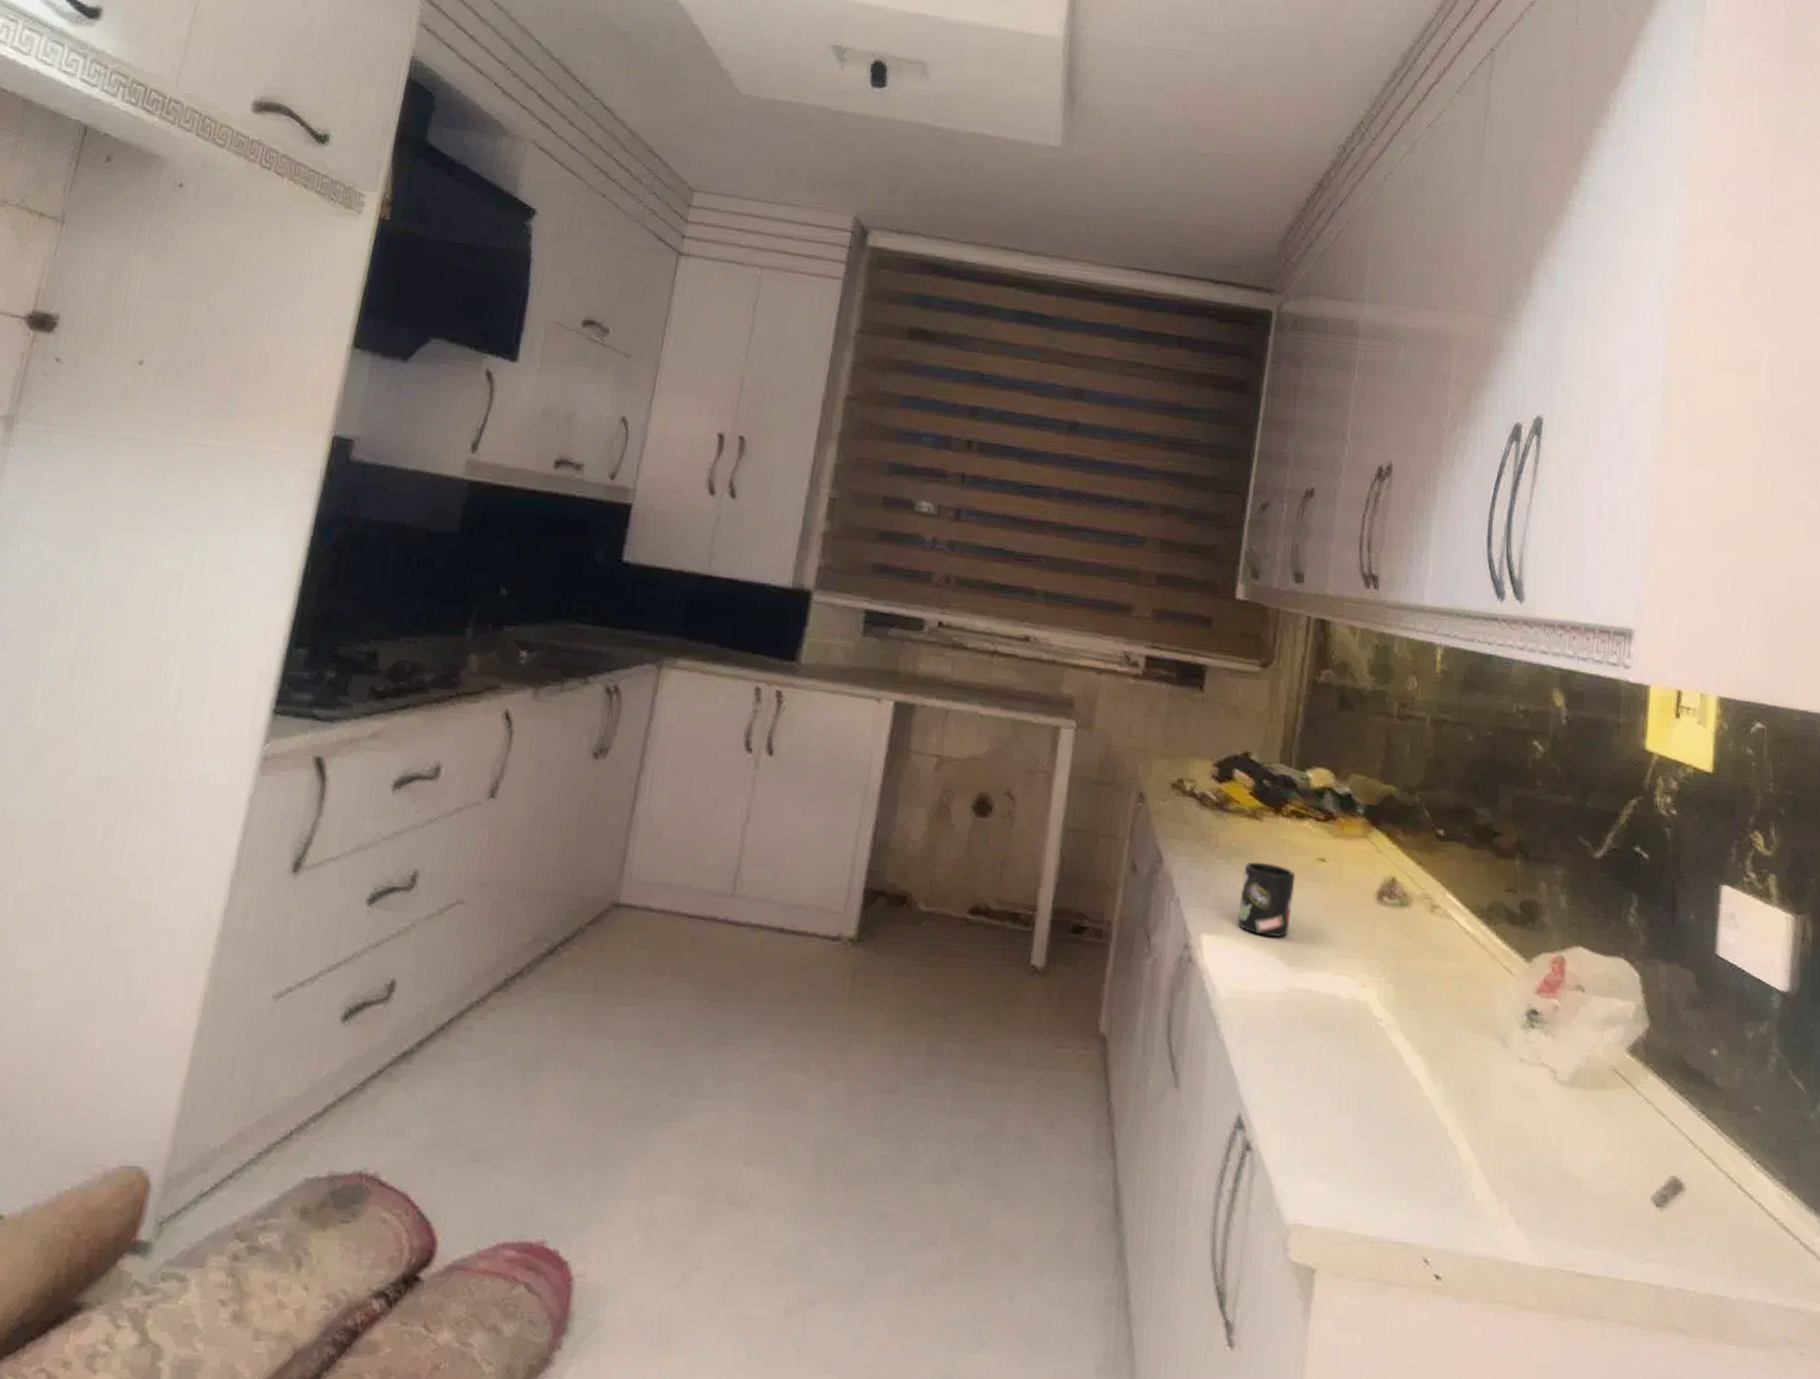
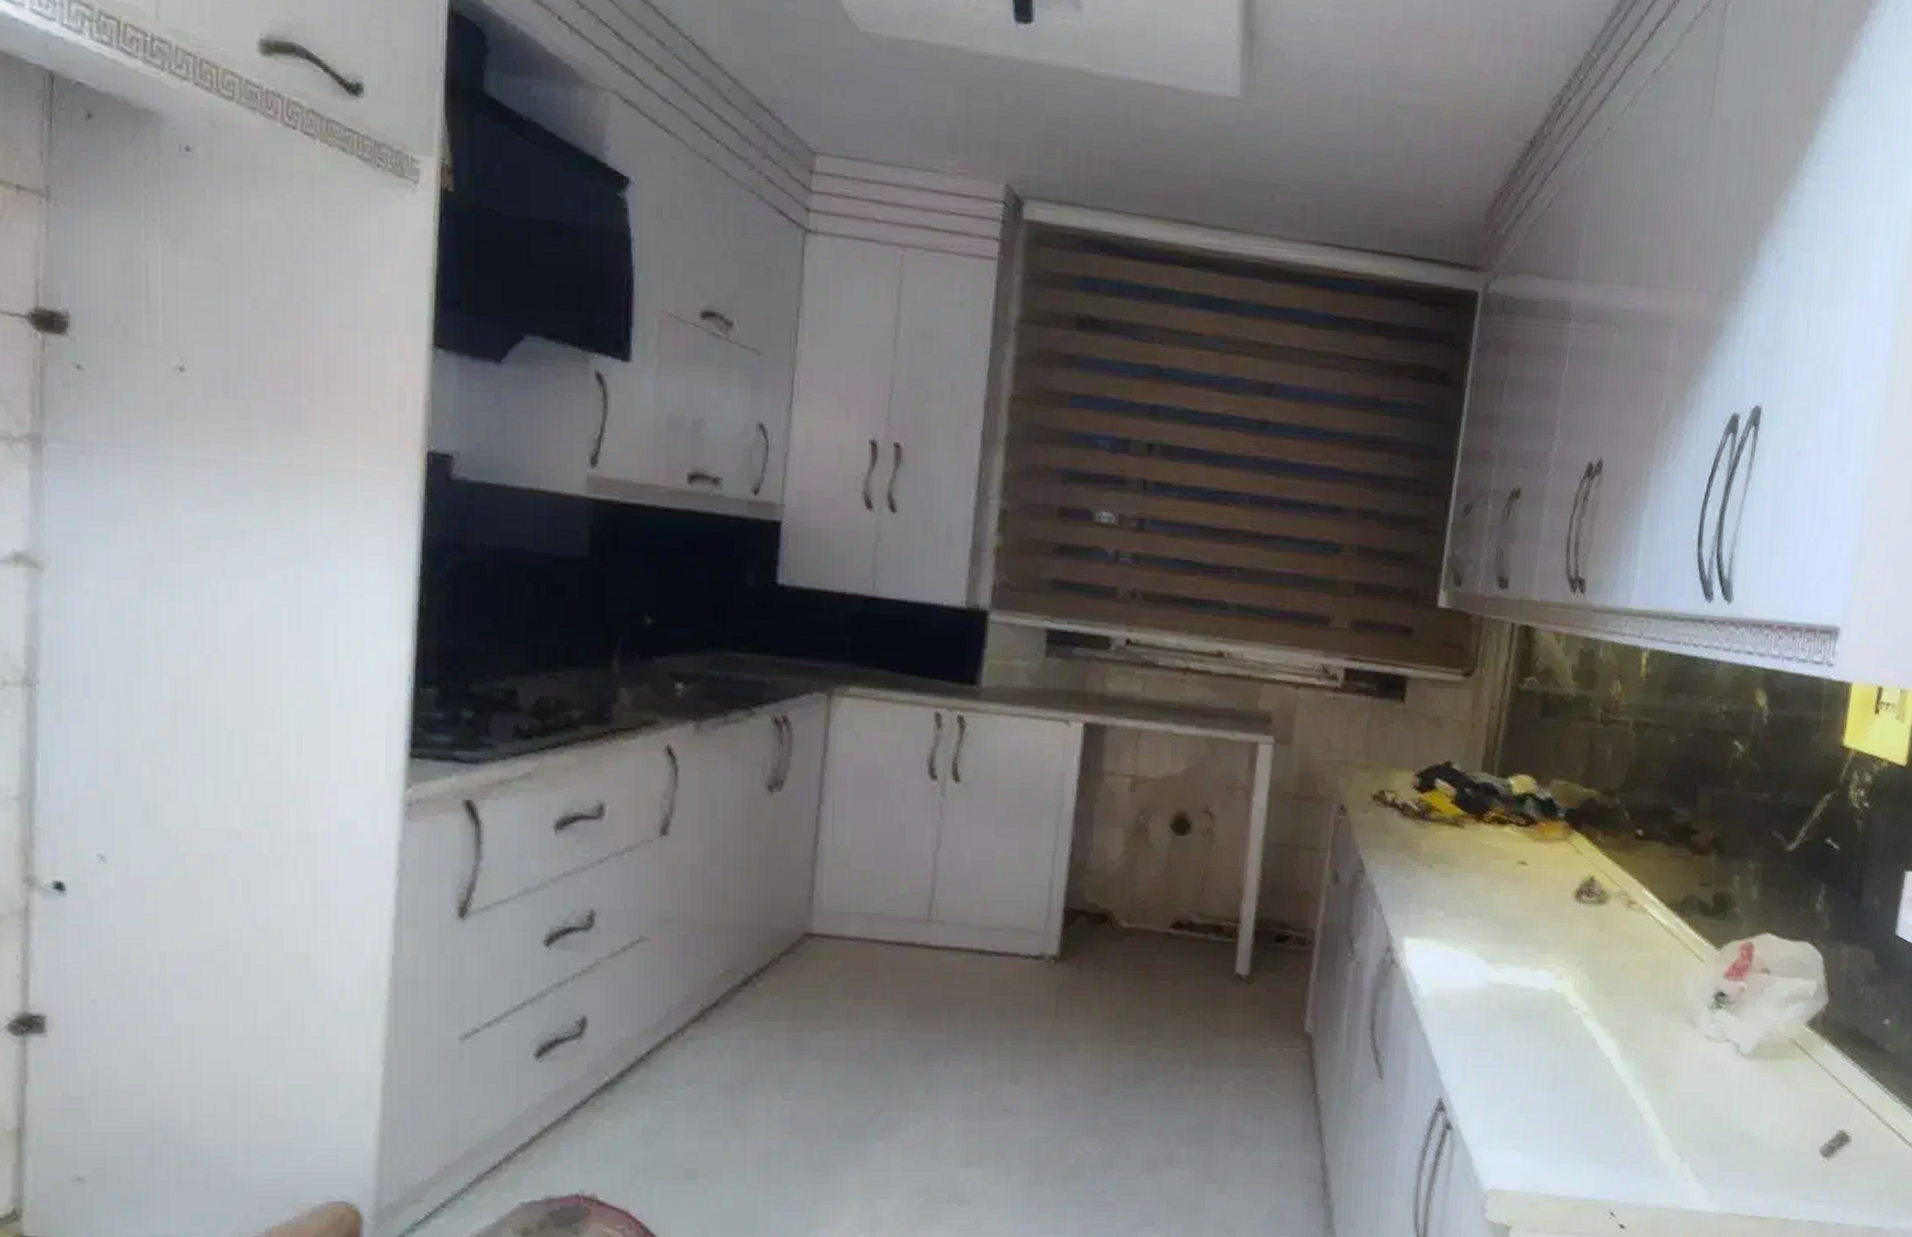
mug: present [1237,861,1296,937] -> none [1438,867,1496,937]

